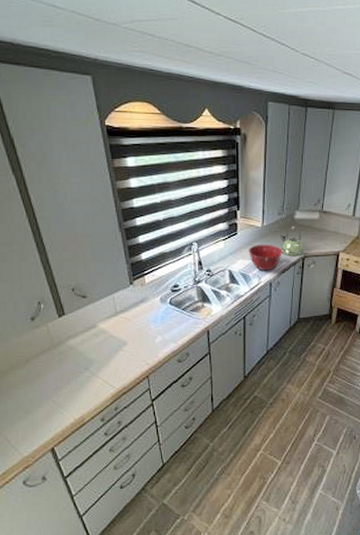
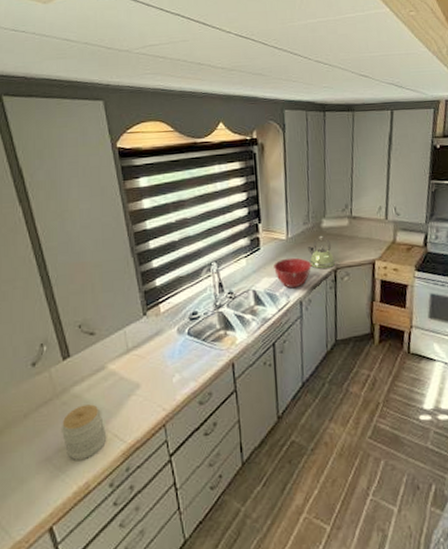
jar: none [58,355,98,399] -> present [60,404,106,460]

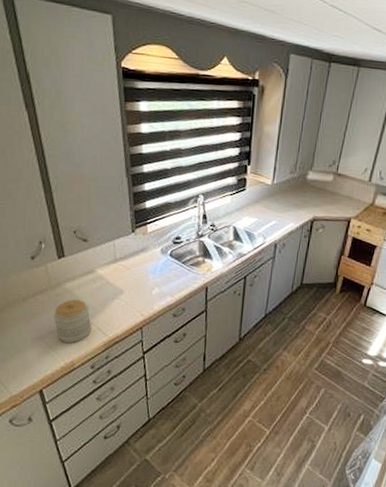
mixing bowl: present [274,257,312,289] -> none [256,202,292,232]
kettle: present [307,235,336,270] -> none [289,186,314,219]

